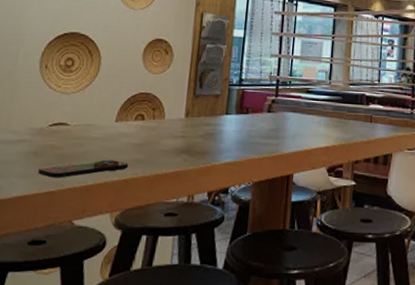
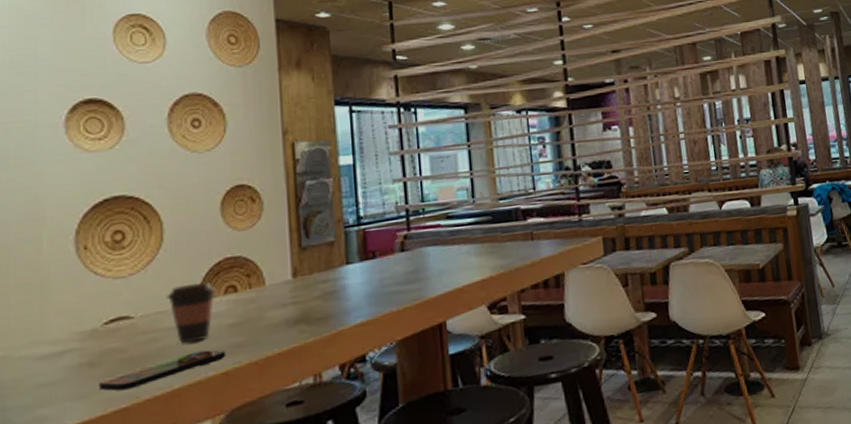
coffee cup: none [94,107,130,152] -> present [166,282,217,344]

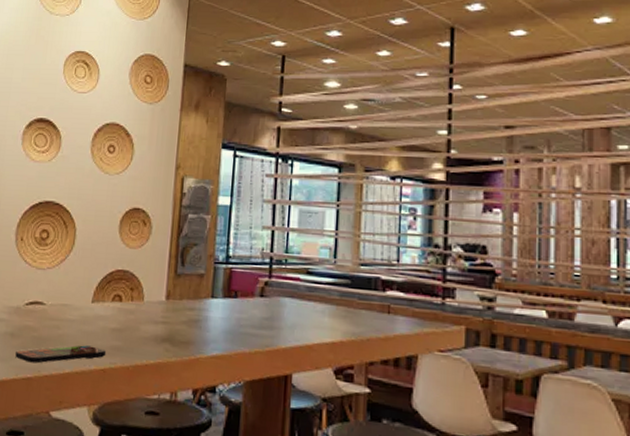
coffee cup: present [166,282,217,344] -> none [70,286,107,337]

